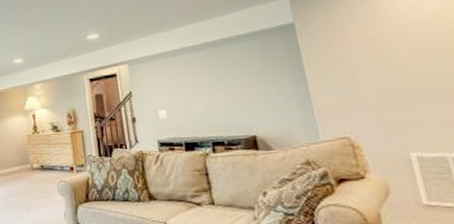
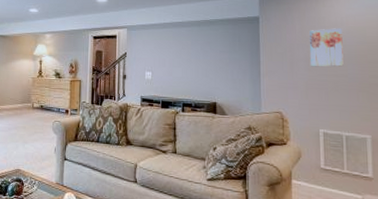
wall art: none [368,18,429,74] -> present [309,28,344,67]

